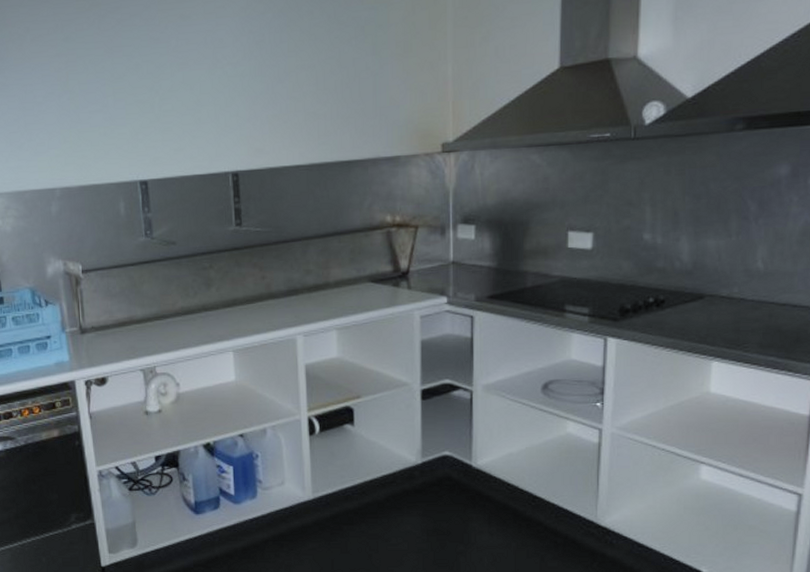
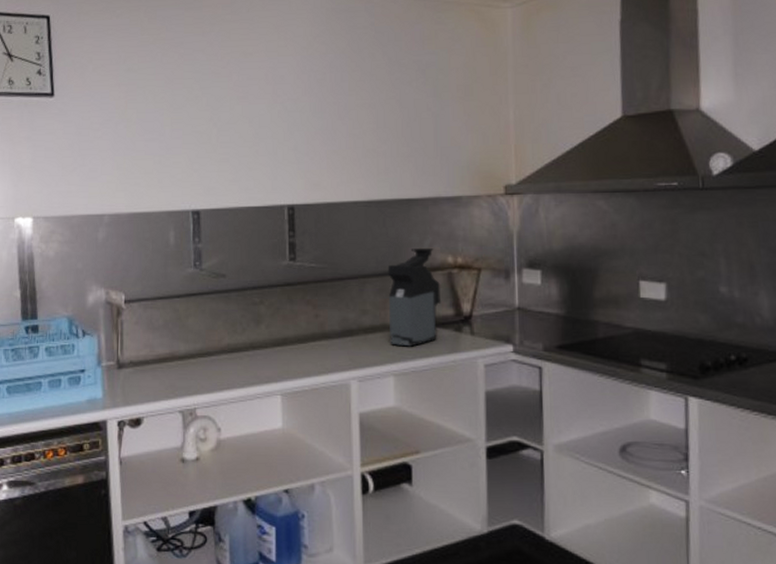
coffee maker: none [329,208,381,303] -> present [387,248,442,347]

